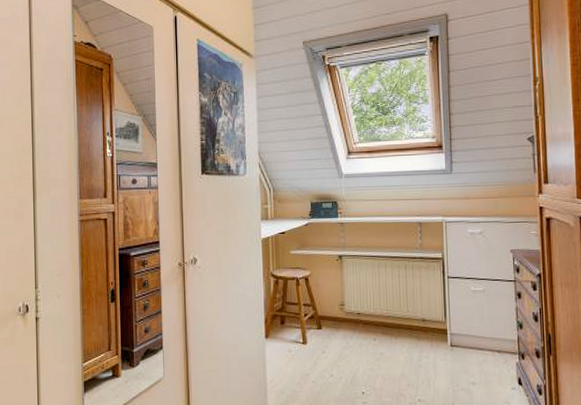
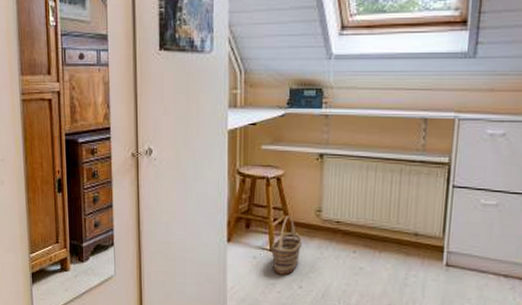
basket: none [304,310,330,365] -> present [271,215,302,275]

